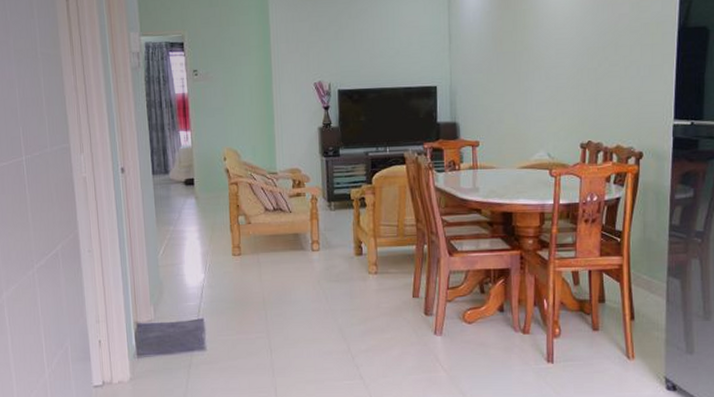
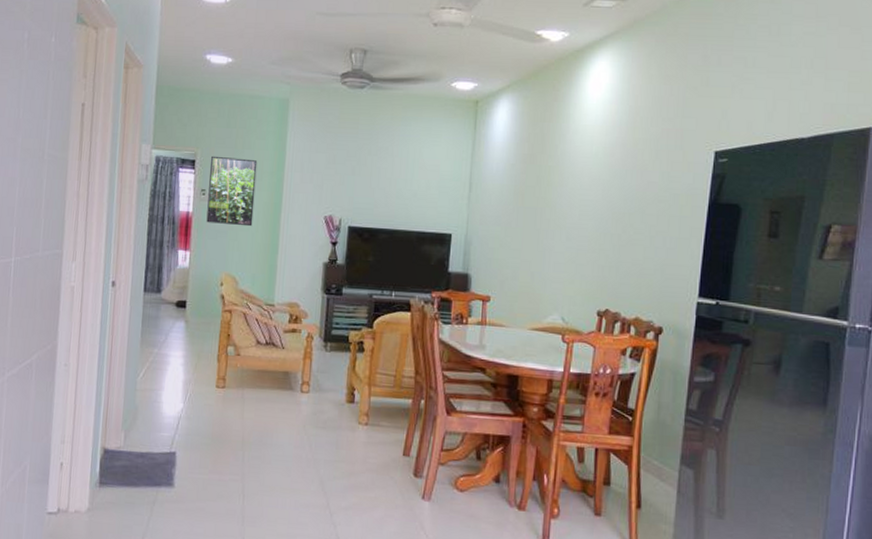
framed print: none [199,35,247,102] -> present [206,155,258,227]

